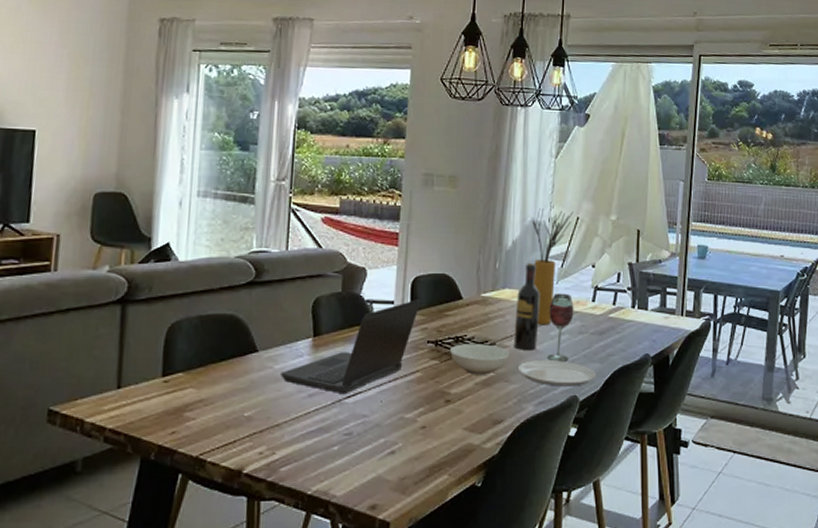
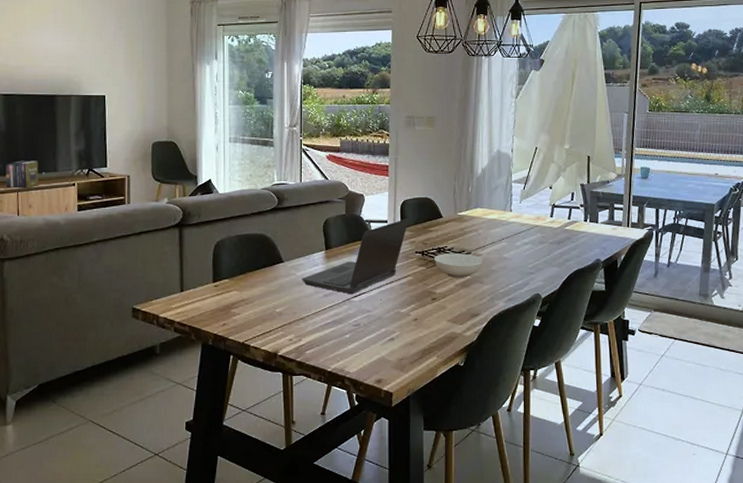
wine bottle: present [513,262,541,350] -> none [485,186,507,258]
plate: present [517,360,596,387] -> none [489,265,555,287]
vase: present [532,203,573,325] -> none [498,136,532,237]
wineglass: present [547,293,574,362] -> none [514,210,535,267]

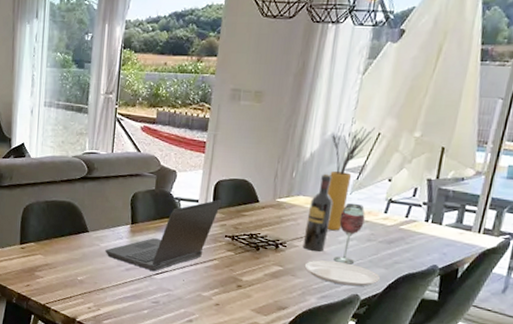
bowl: present [434,253,483,278] -> none [244,240,299,269]
wine bottle: none [485,186,507,258] -> present [302,173,334,252]
plate: none [489,265,555,287] -> present [304,260,380,287]
vase: none [498,136,532,237] -> present [327,119,375,231]
wineglass: none [514,210,535,267] -> present [333,202,365,265]

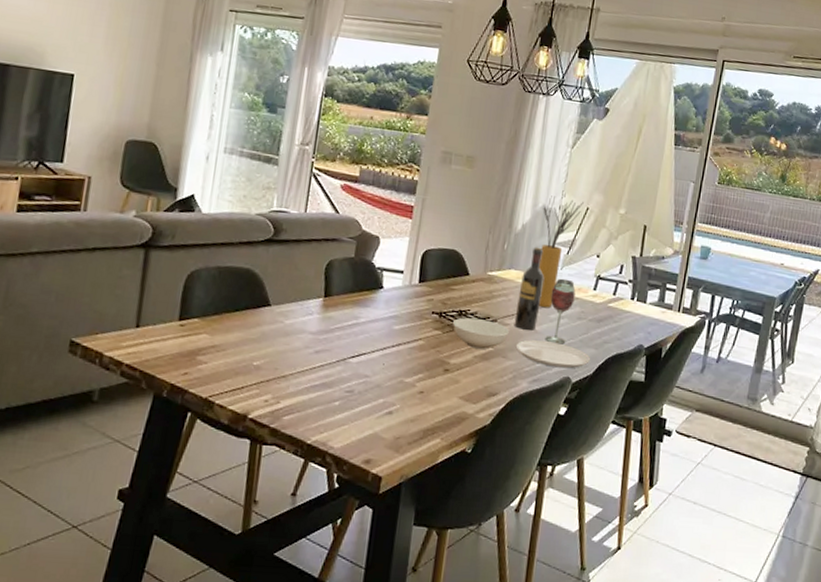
laptop computer: present [105,200,221,272] -> none [290,271,429,354]
bowl: none [244,240,299,269] -> present [453,317,510,349]

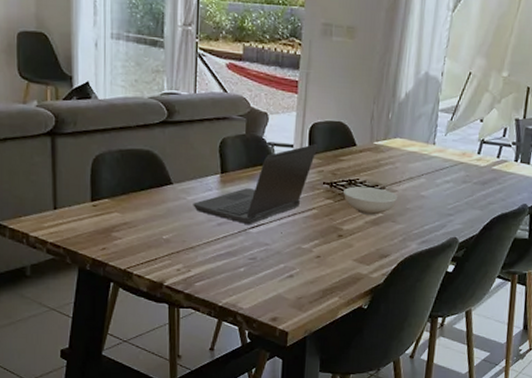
laptop computer: none [290,271,429,354] -> present [193,144,317,225]
wine bottle: present [514,247,545,330] -> none [401,114,430,195]
plate: present [515,339,590,369] -> none [404,204,476,230]
vase: present [539,192,584,308] -> none [424,58,466,174]
wineglass: present [545,278,576,345] -> none [432,144,460,207]

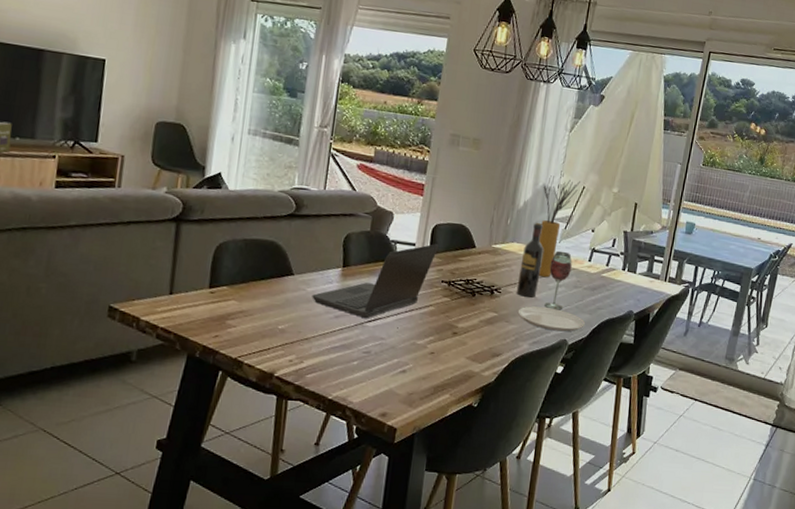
bowl: present [343,186,398,215] -> none [460,286,513,315]
wine bottle: none [401,114,430,195] -> present [516,222,545,298]
plate: none [404,204,476,230] -> present [517,306,585,332]
vase: none [424,58,466,174] -> present [539,172,580,278]
wineglass: none [432,144,460,207] -> present [544,250,572,310]

